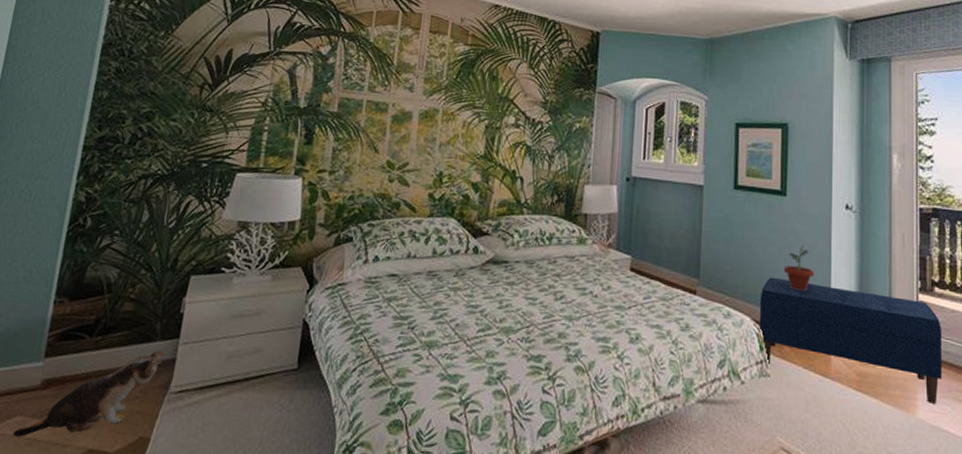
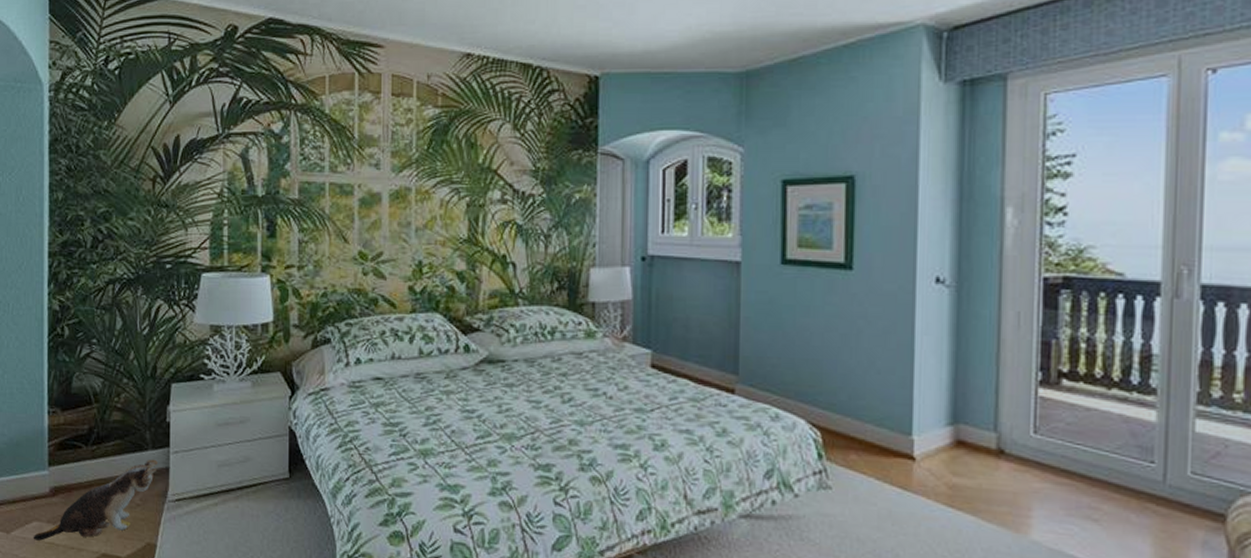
bench: present [759,277,943,404] -> none [816,371,1072,523]
potted plant: present [783,245,814,291] -> none [848,331,890,387]

